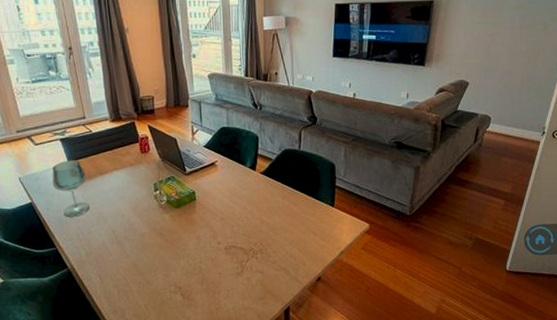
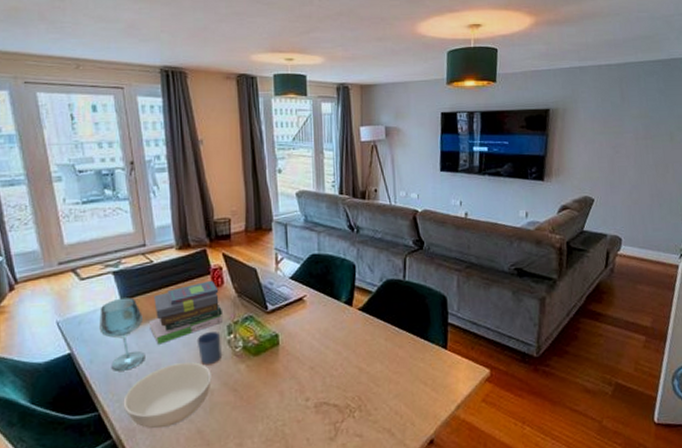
bowl: none [74,212,143,262] -> present [123,362,212,429]
books: none [91,147,150,197] -> present [148,280,222,345]
mug: none [130,188,150,215] -> present [197,332,221,366]

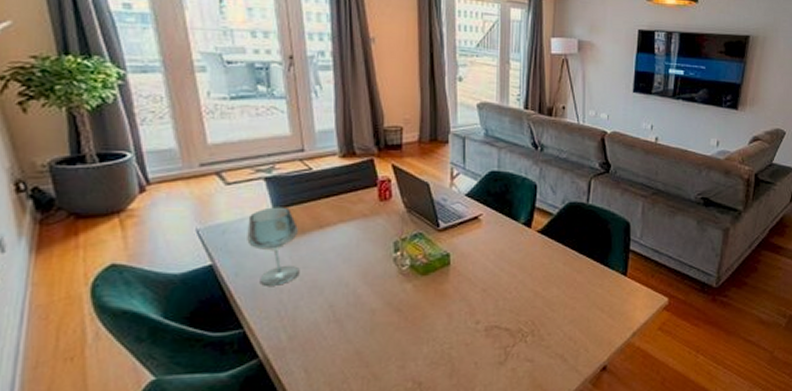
bowl: present [123,362,212,429] -> none [272,280,374,349]
books: present [148,280,222,345] -> none [304,192,389,259]
mug: present [197,332,221,366] -> none [359,248,386,284]

